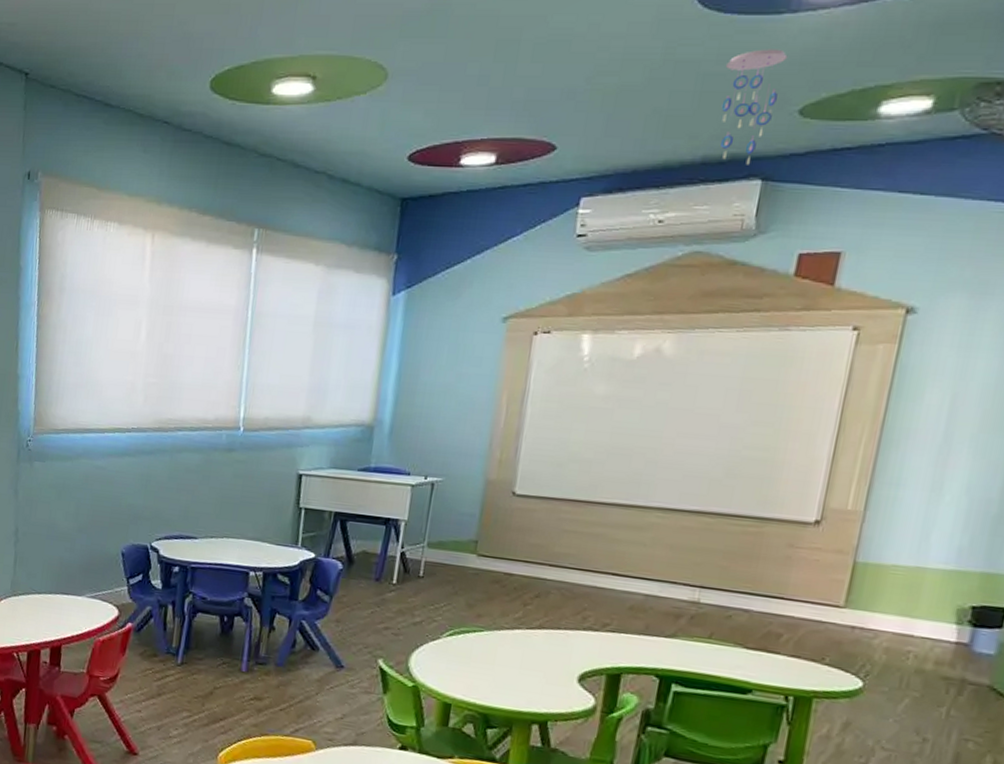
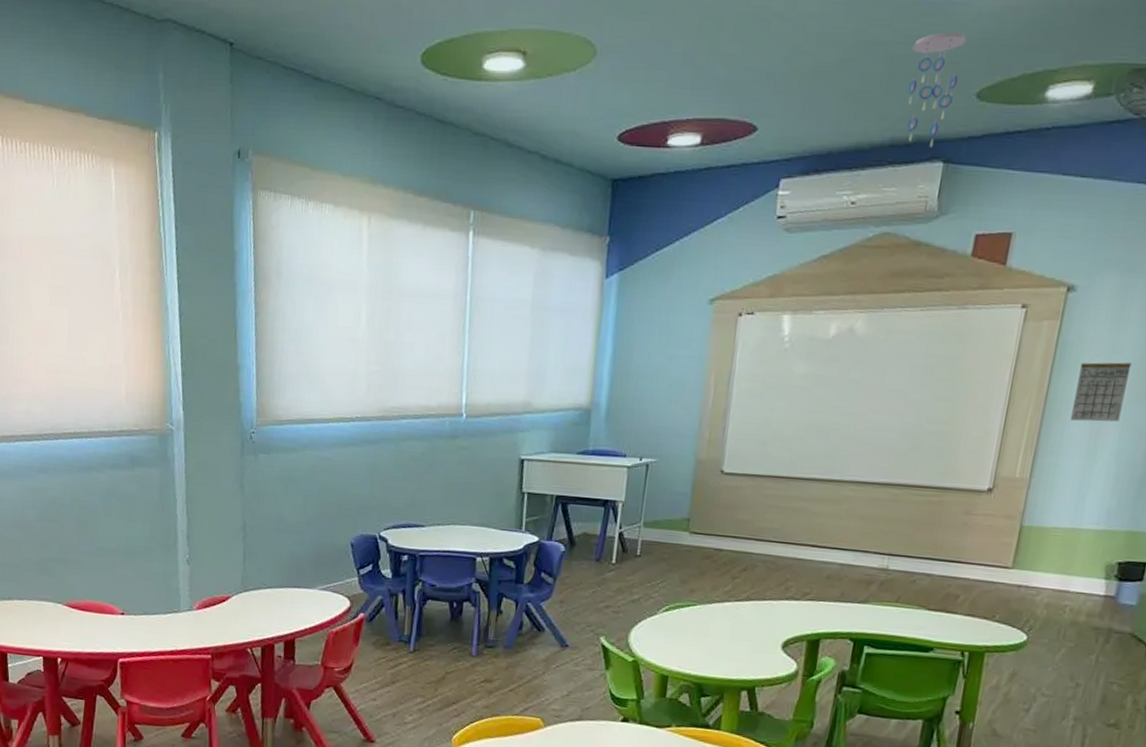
calendar: none [912,389,985,453] -> present [1071,362,1132,422]

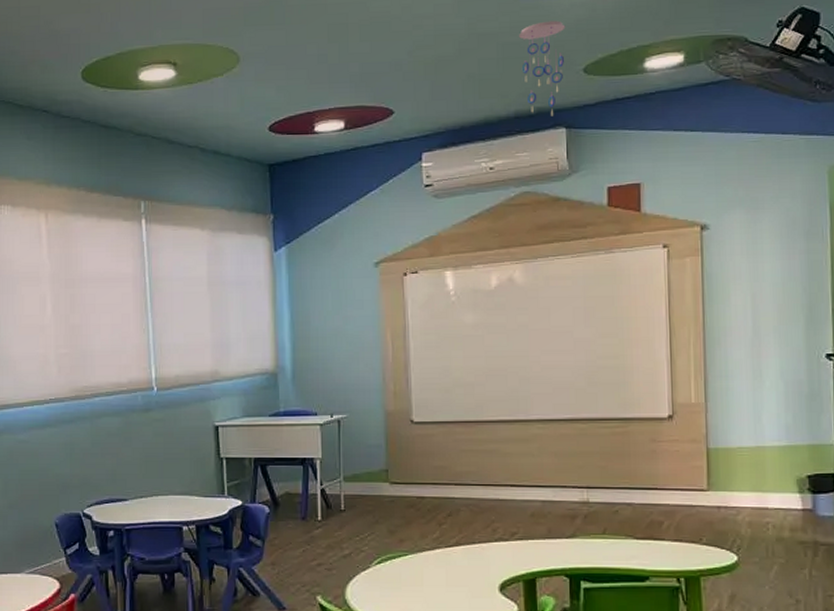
calendar: present [1071,362,1132,422] -> none [729,289,776,345]

